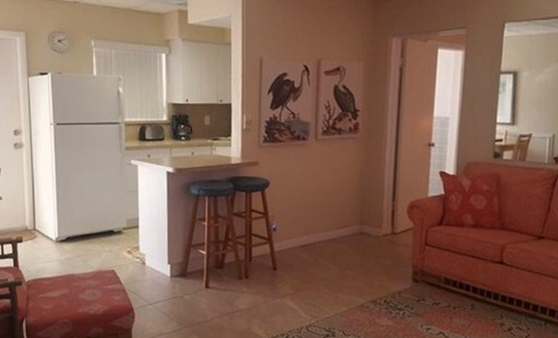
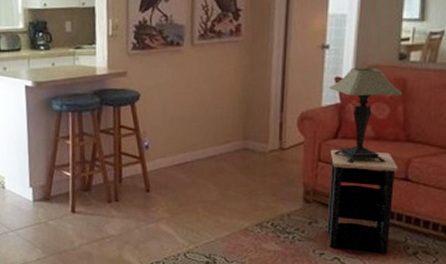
side table: none [433,234,495,331] -> present [327,149,398,255]
table lamp: none [434,164,498,248] -> present [328,67,403,163]

